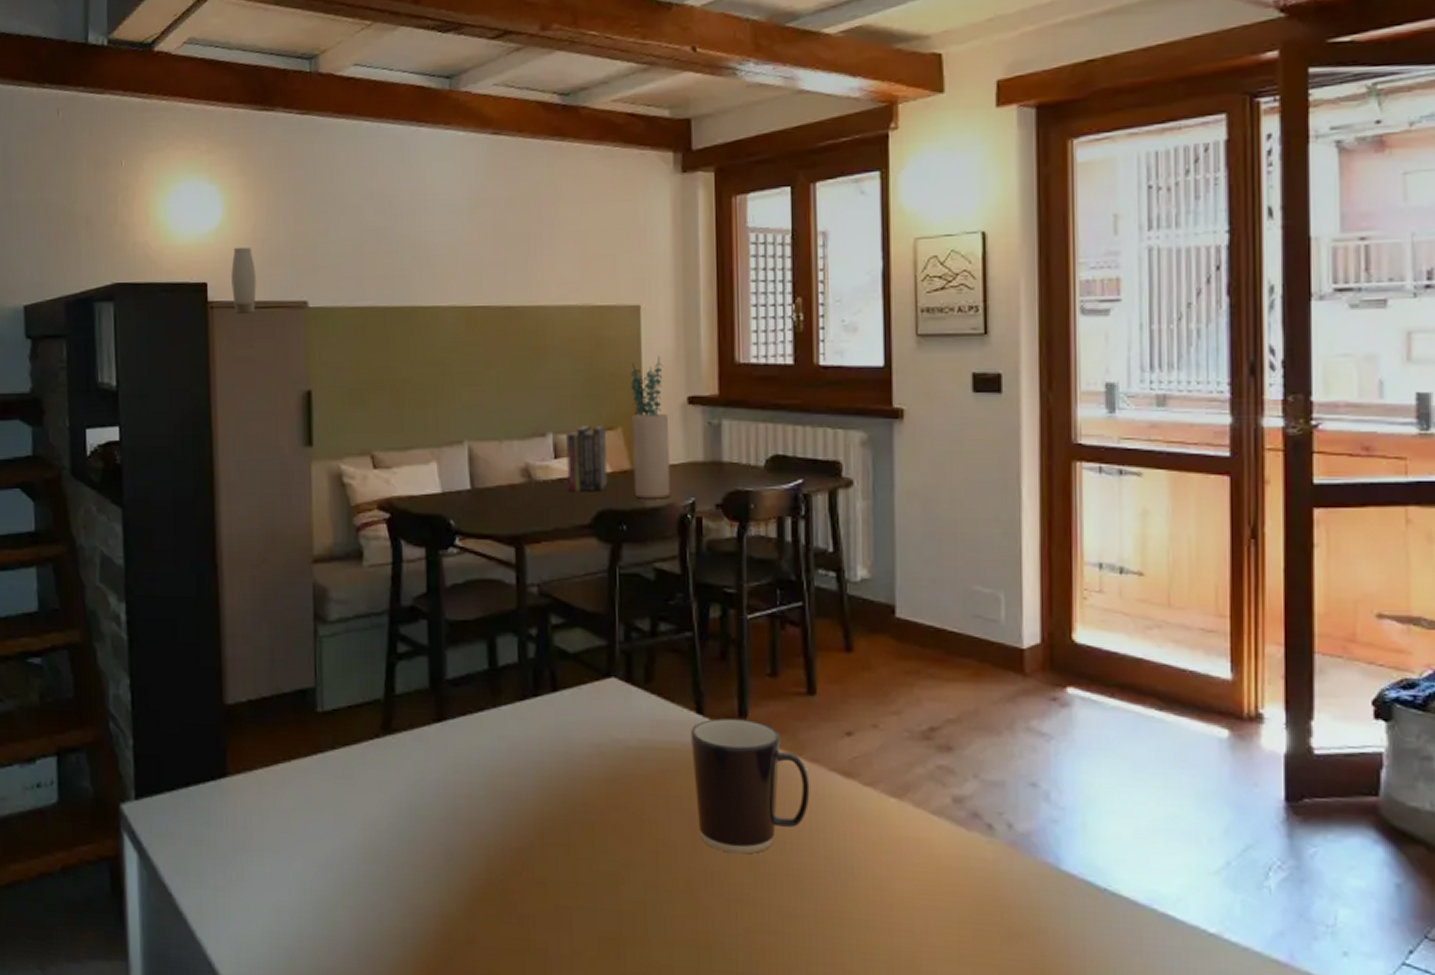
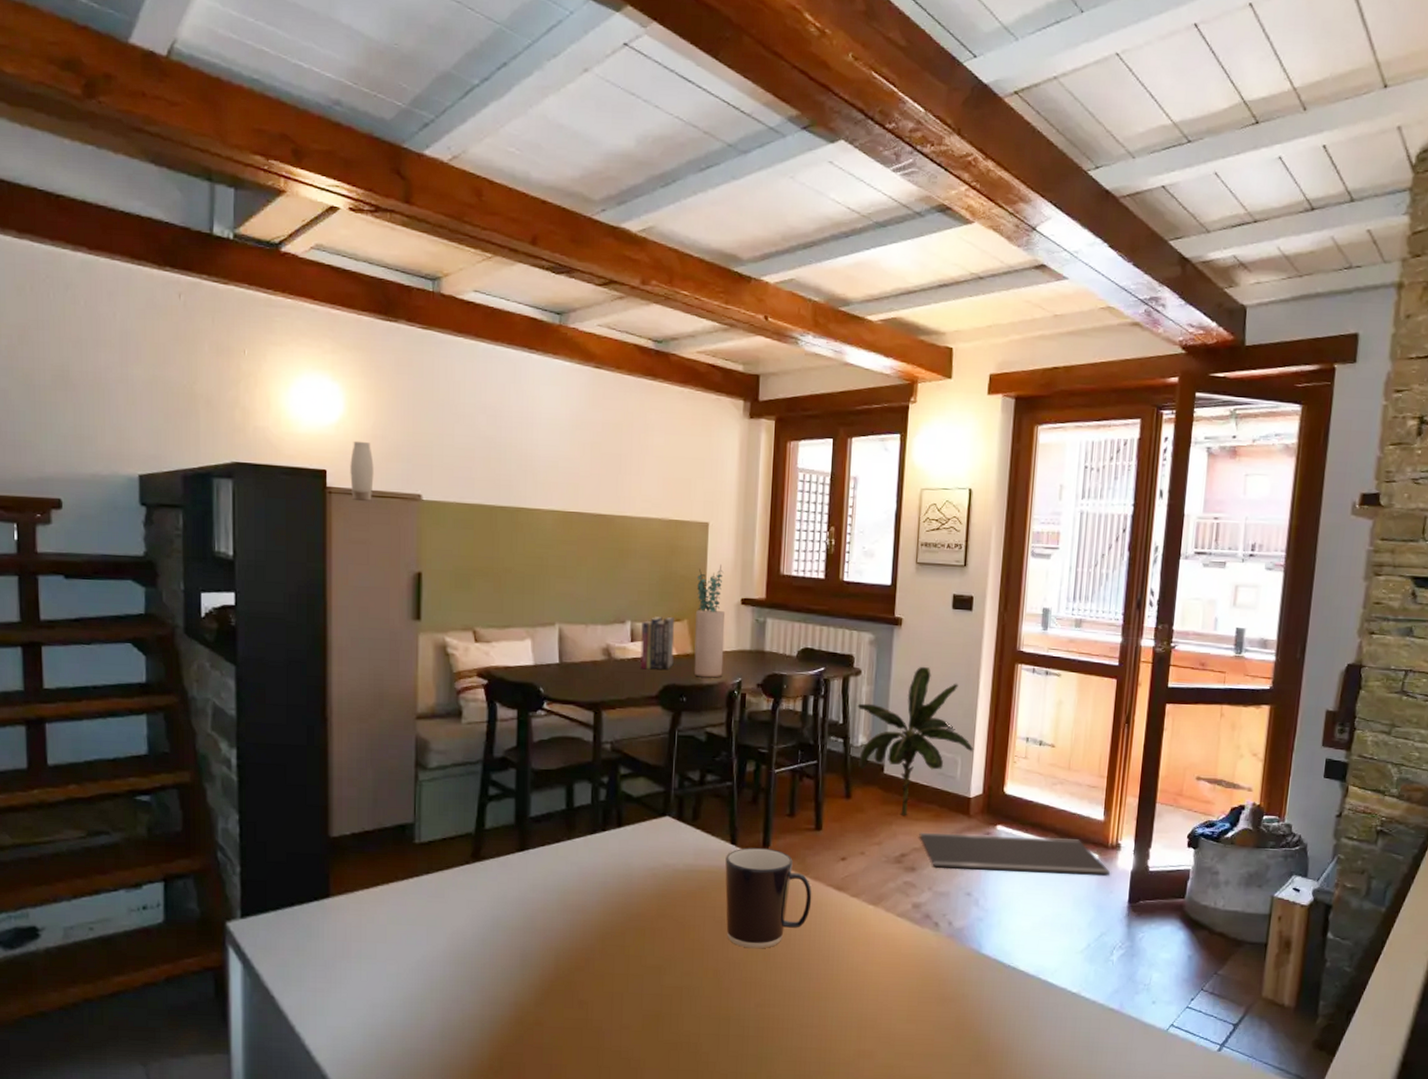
plant: none [851,472,1022,674] -> present [857,667,974,815]
door mat: none [953,697,1250,761] -> present [919,832,1110,876]

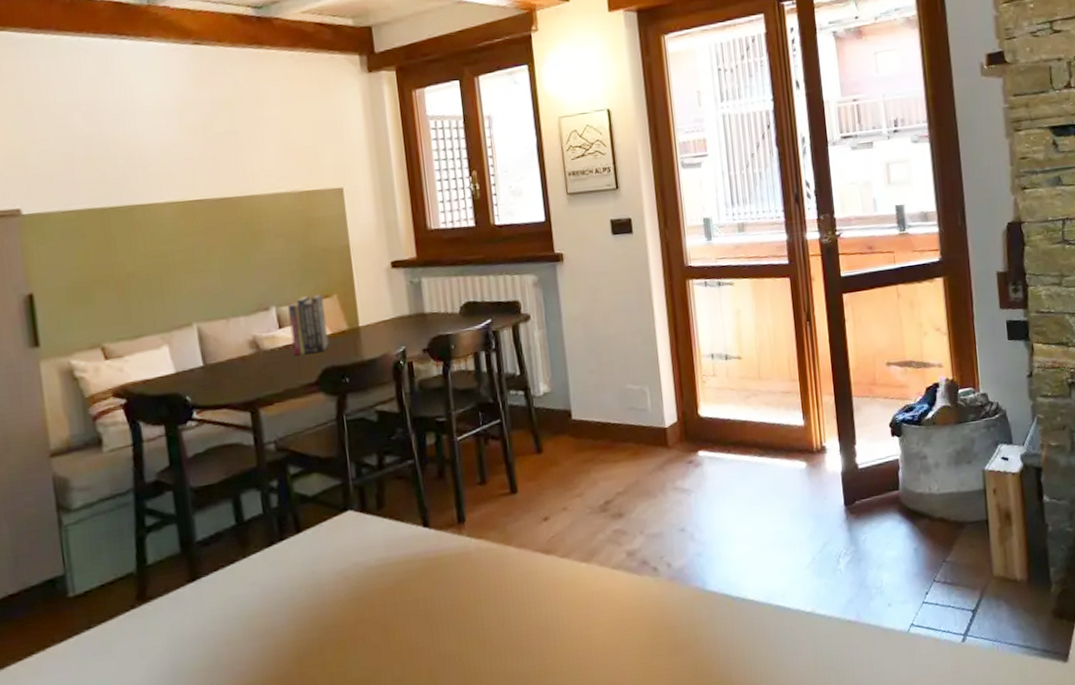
vase: present [694,565,726,678] -> none [340,230,384,354]
mug: present [725,847,812,949] -> none [420,523,521,638]
plant: present [857,667,974,815] -> none [532,300,660,460]
door mat: present [919,832,1110,876] -> none [620,450,820,510]

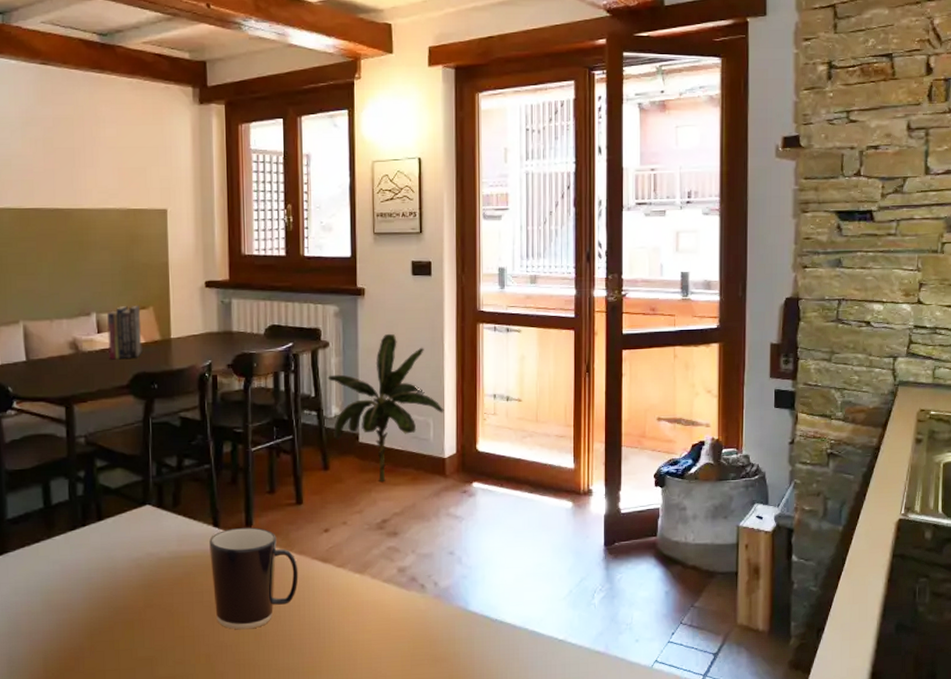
mug: none [420,523,521,638] -> present [209,527,299,630]
plant: none [532,300,660,460] -> present [327,334,444,481]

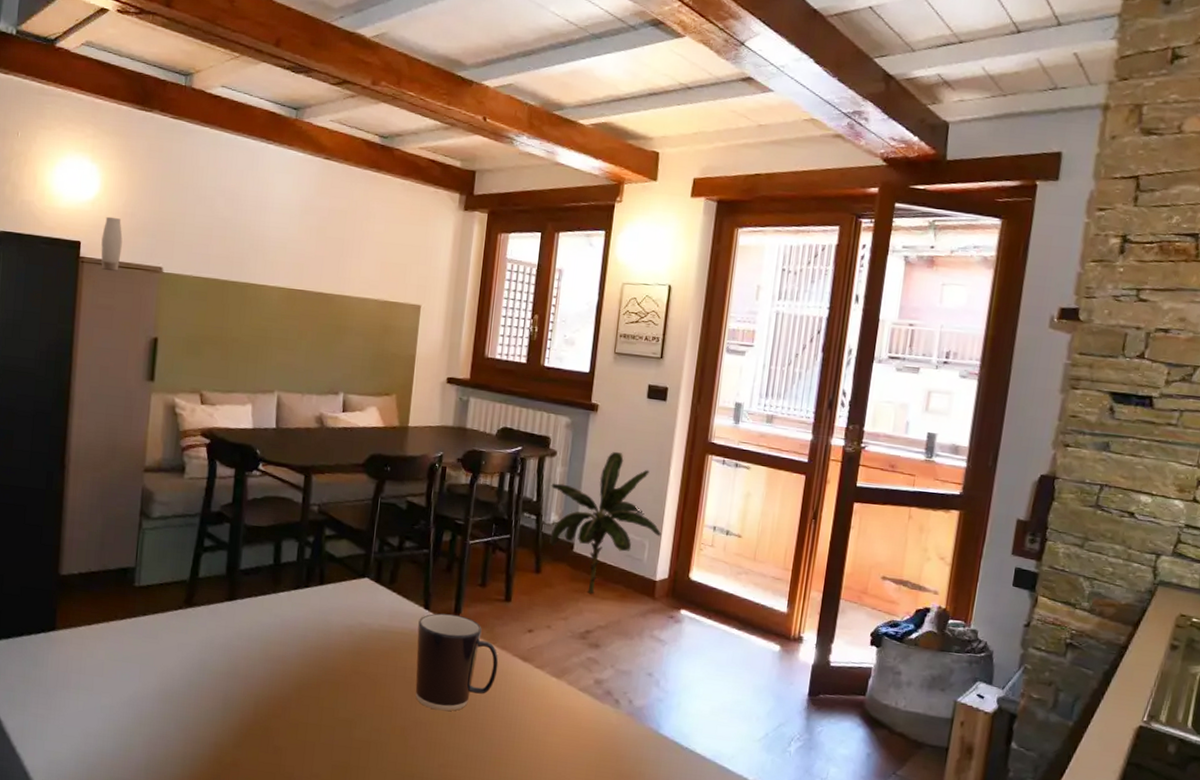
books: present [107,304,142,361] -> none [349,390,384,441]

